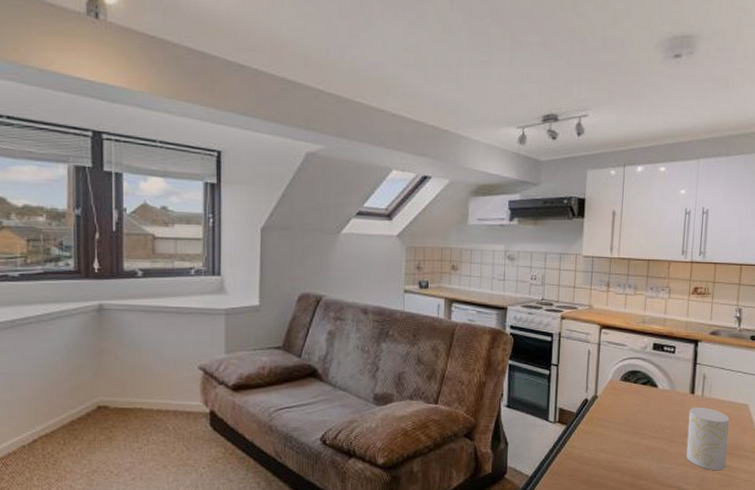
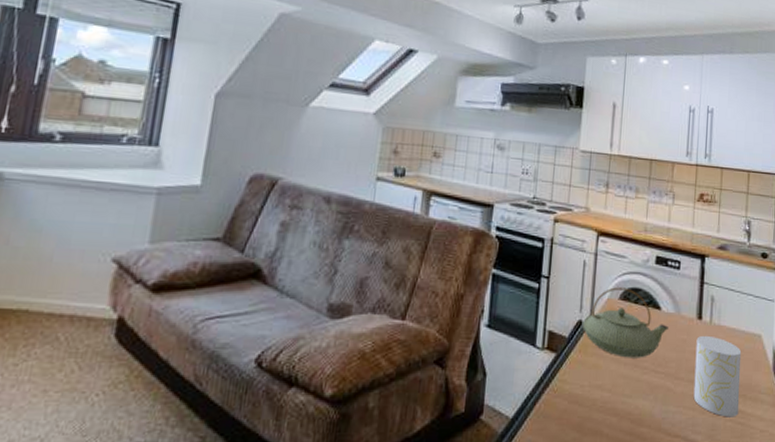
teapot: none [589,371,664,427] -> present [583,287,668,358]

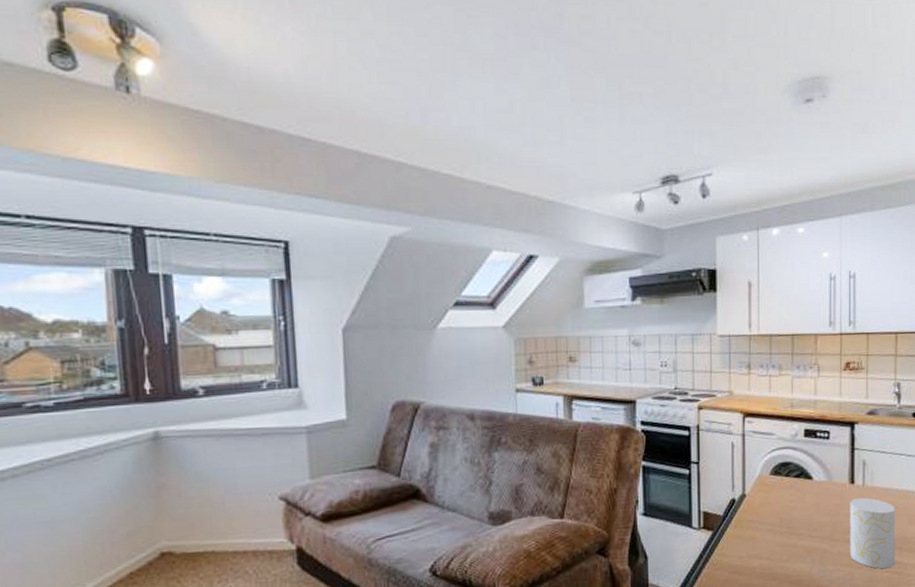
teapot: present [583,287,668,358] -> none [736,463,821,528]

